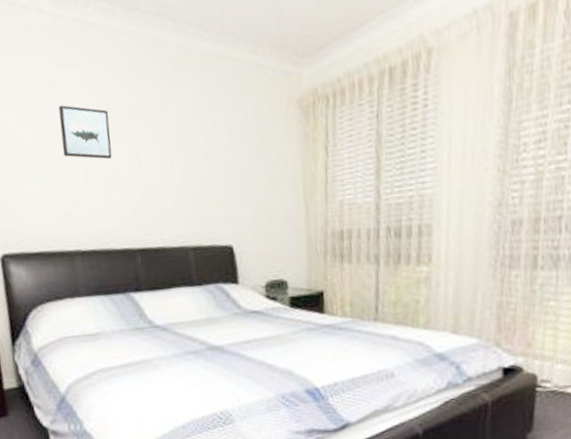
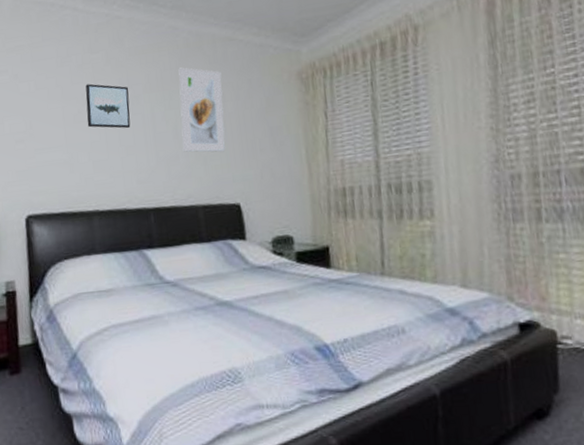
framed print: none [164,89,218,189] -> present [178,67,226,153]

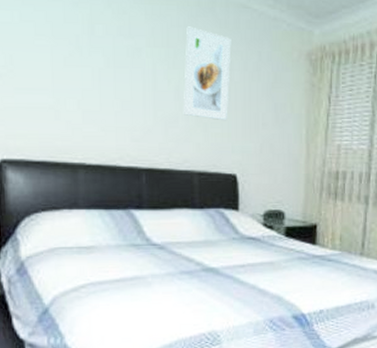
wall art: present [85,83,131,129] -> none [79,25,130,82]

